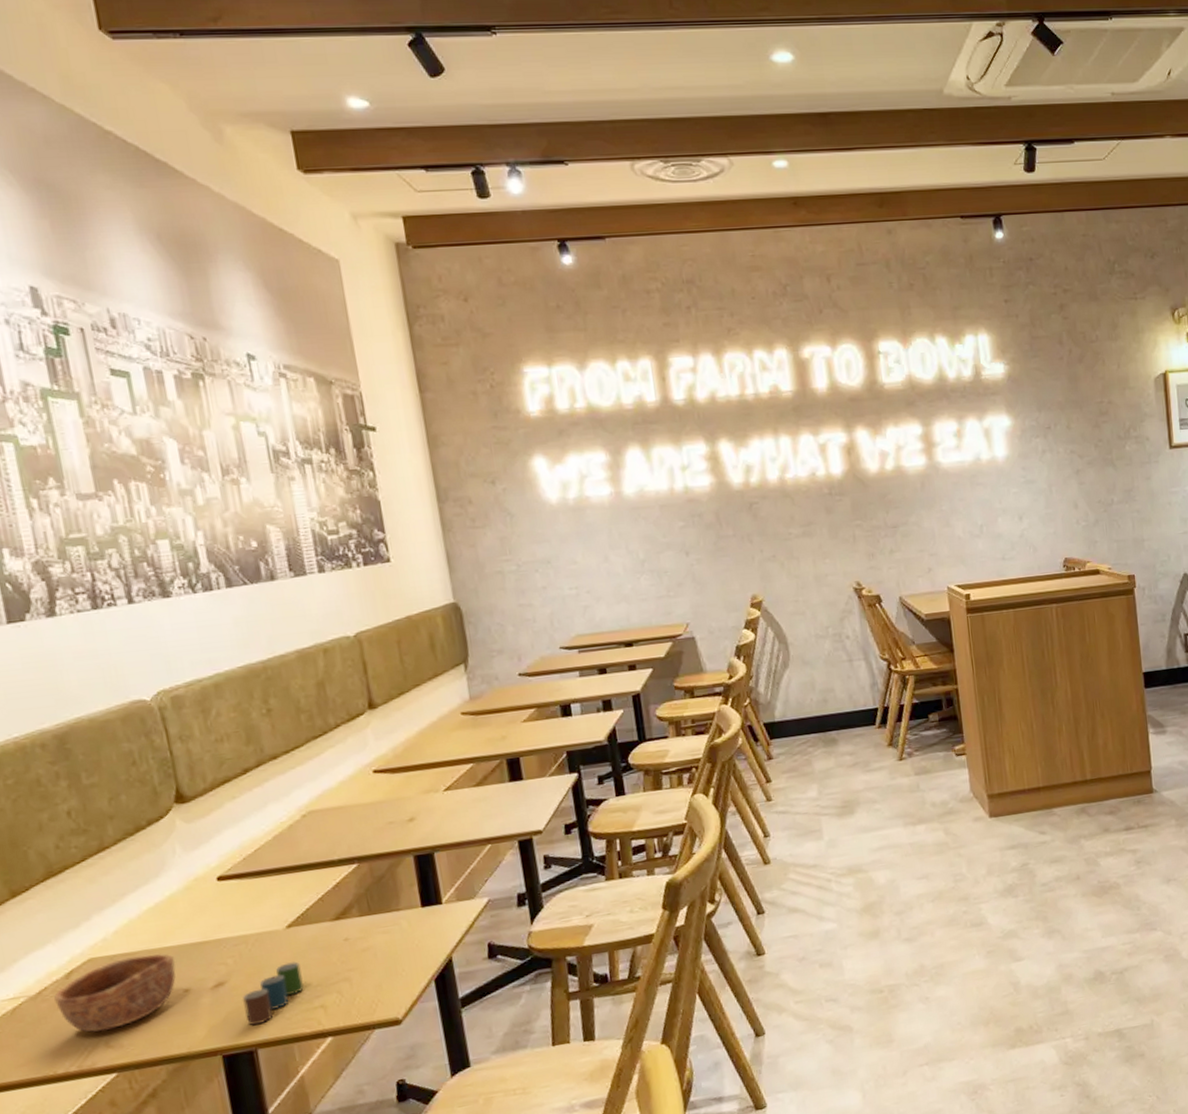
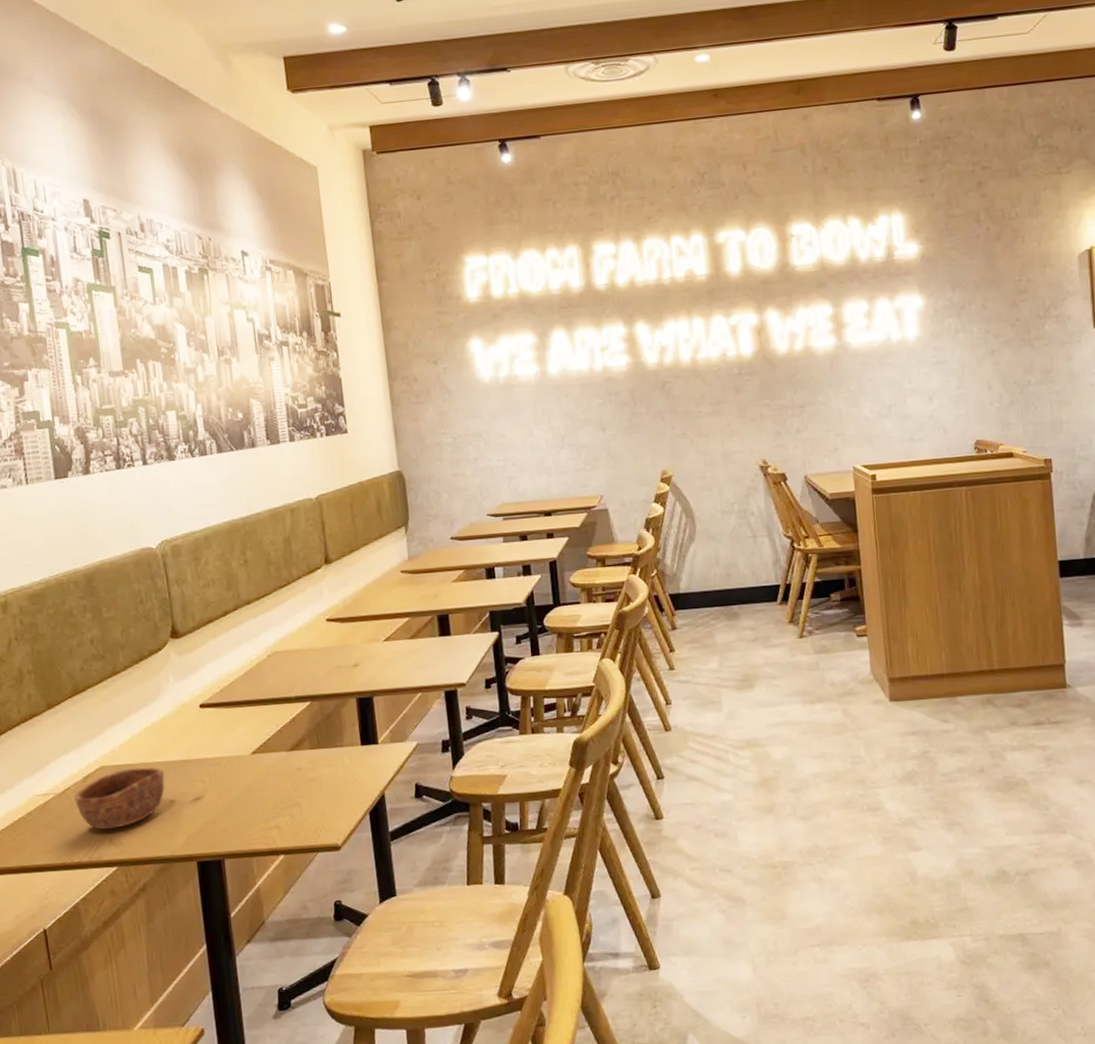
cup: present [242,961,304,1026] -> none [214,785,264,838]

